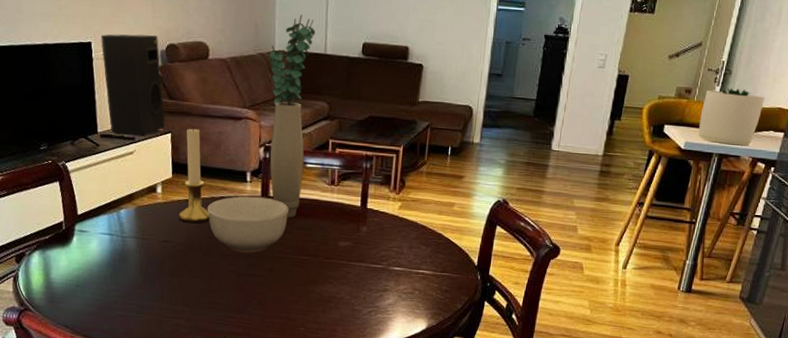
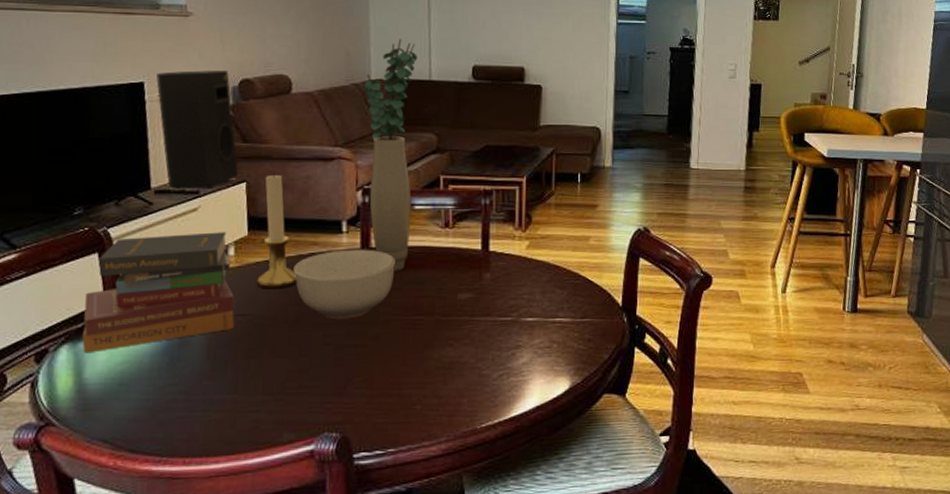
books: none [49,171,162,259] -> present [82,232,235,354]
planter: present [698,88,765,146] -> none [839,91,900,149]

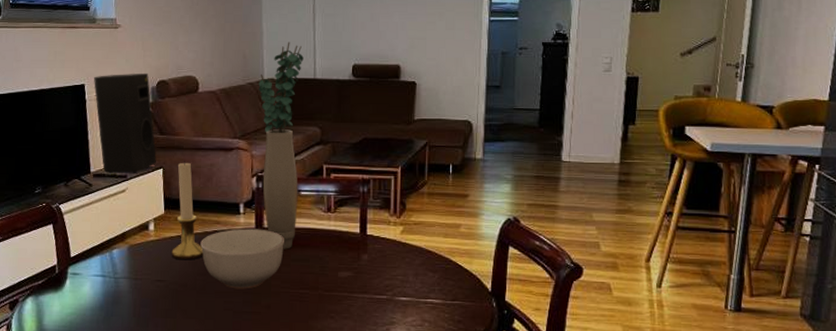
books: present [82,232,235,354] -> none [42,210,155,305]

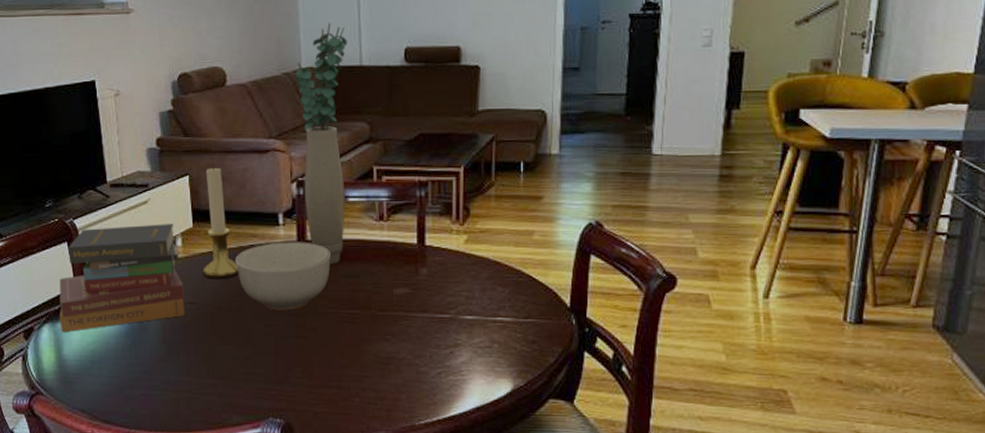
books: none [42,210,155,305] -> present [59,224,185,333]
speaker: present [94,74,156,174] -> none [106,66,181,183]

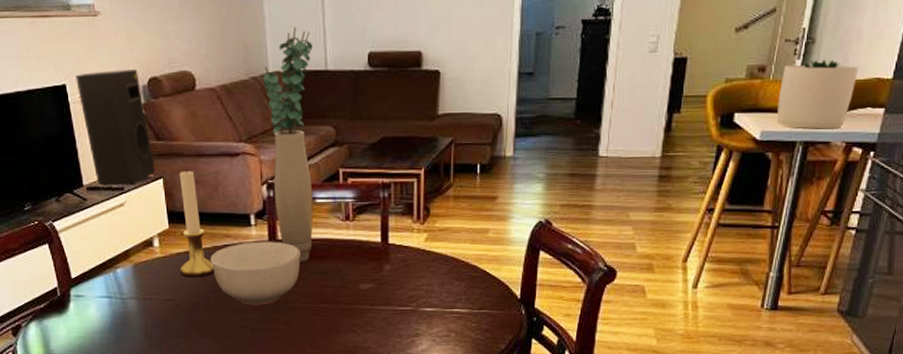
books: present [59,224,185,333] -> none [42,225,165,329]
speaker: none [106,66,181,183] -> present [76,70,155,186]
planter: none [847,53,935,127] -> present [777,59,859,130]

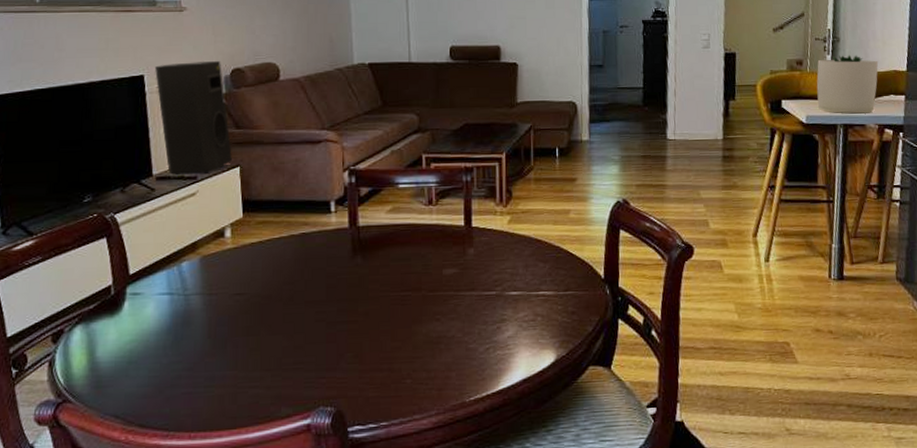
candle holder: present [179,168,215,278] -> none [252,156,290,269]
bowl: present [210,241,301,306] -> none [286,228,382,297]
vase: present [263,27,314,262] -> none [348,23,397,249]

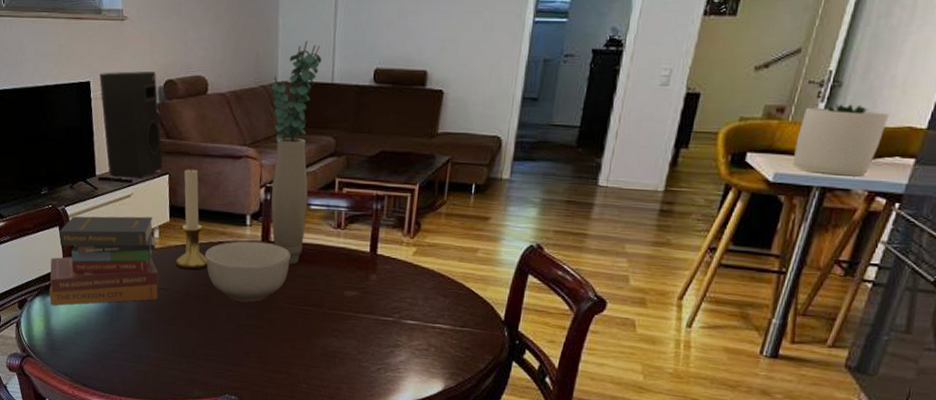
books: none [94,215,233,333] -> present [49,216,159,306]
candle holder: none [252,156,290,269] -> present [176,166,208,270]
bowl: none [286,228,382,297] -> present [205,240,291,303]
vase: none [348,23,397,249] -> present [271,40,322,265]

